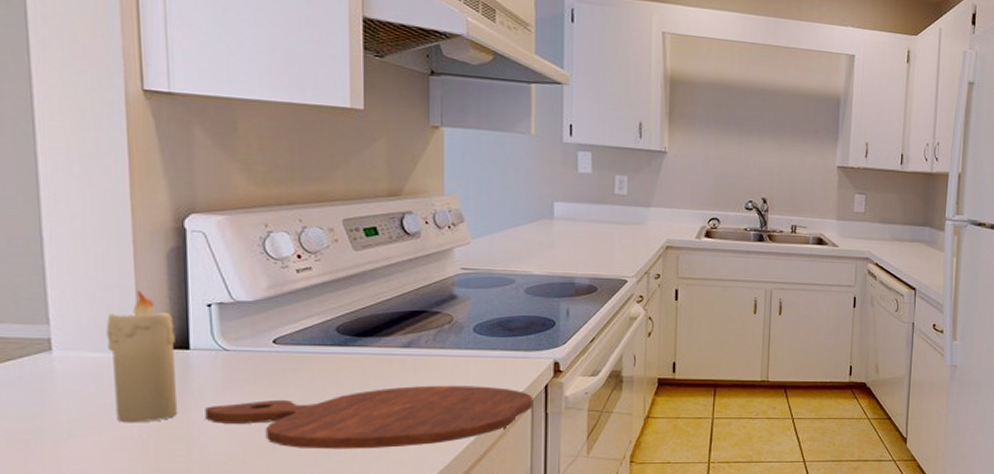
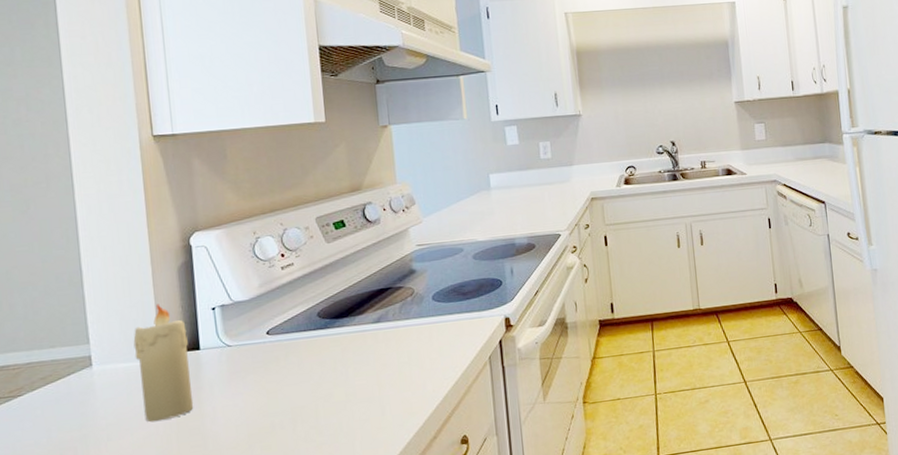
cutting board: present [205,385,533,450] -> none [215,348,491,427]

